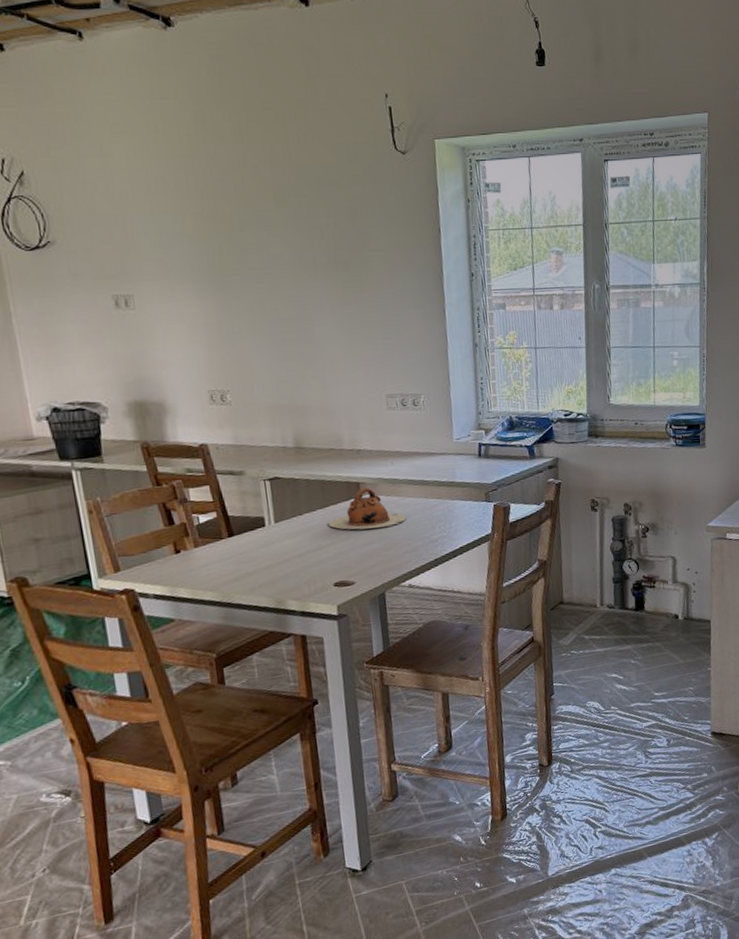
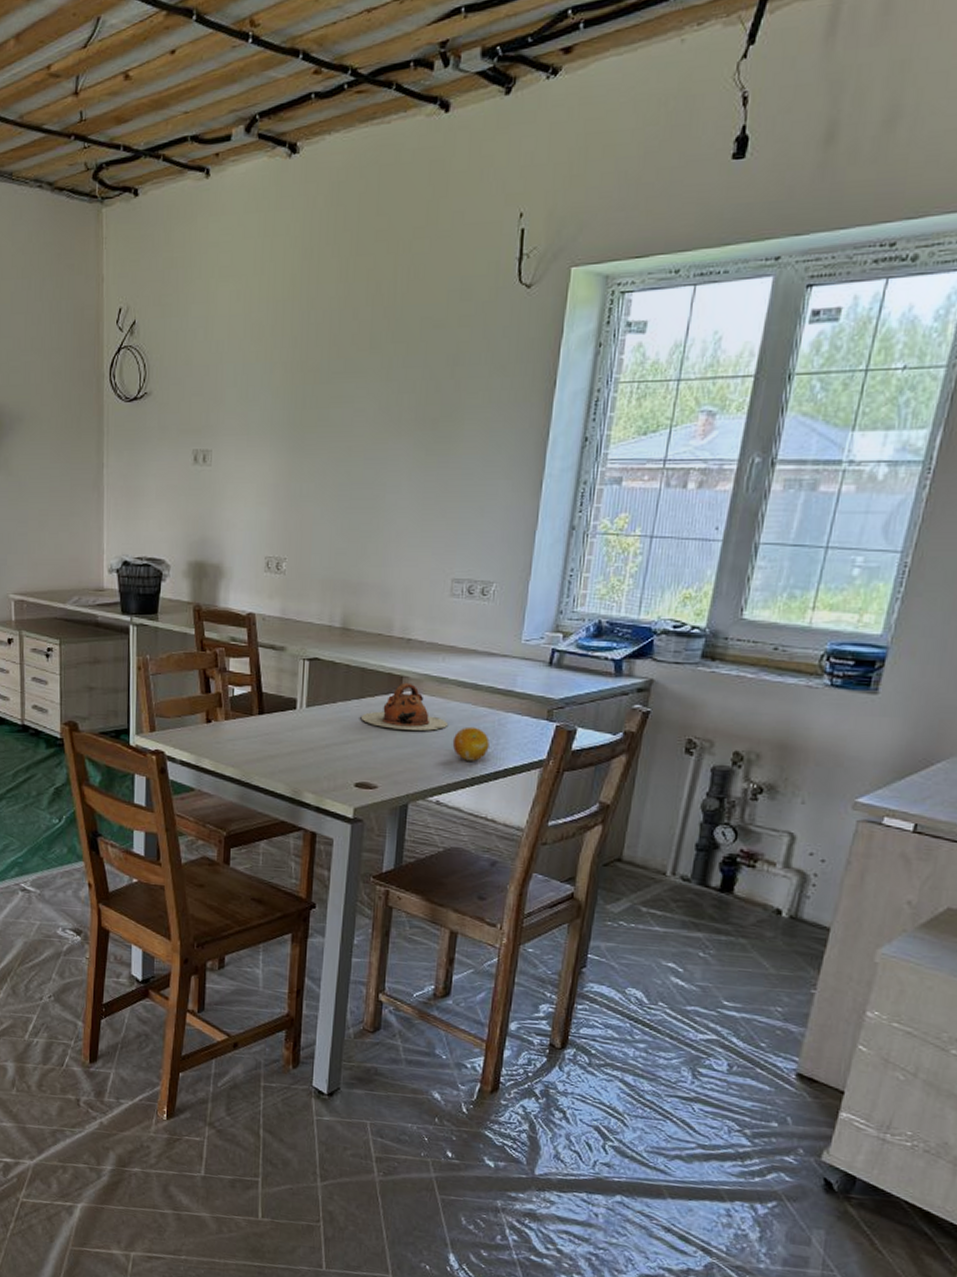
fruit: none [412,516,444,546] -> present [452,726,490,761]

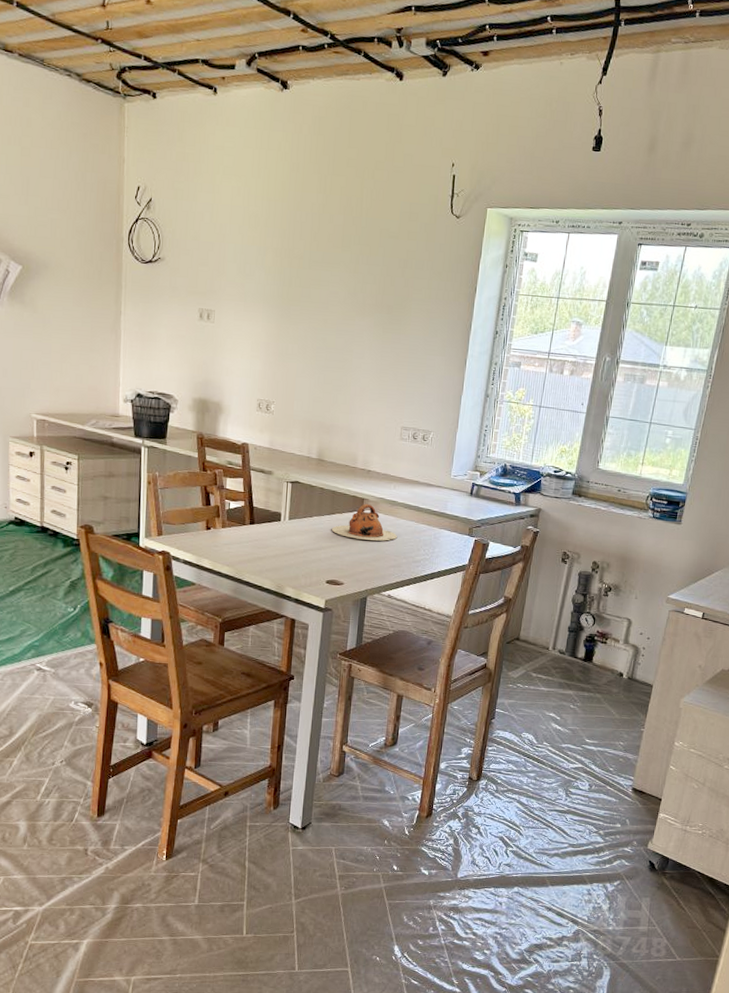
fruit: present [452,726,490,761] -> none [400,538,428,565]

